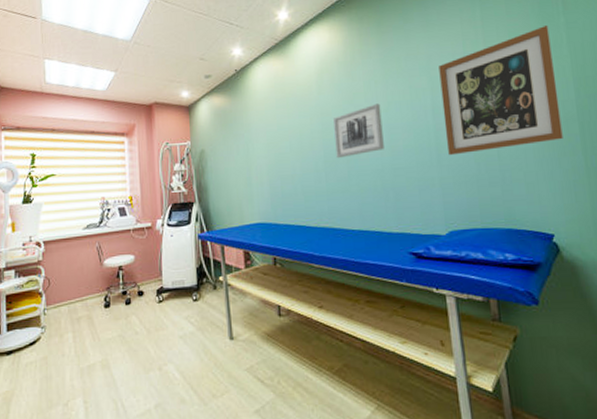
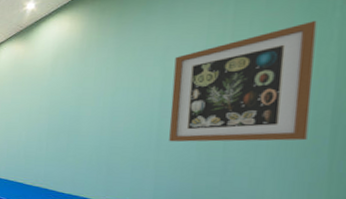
wall art: present [333,103,384,159] -> none [59,88,108,133]

